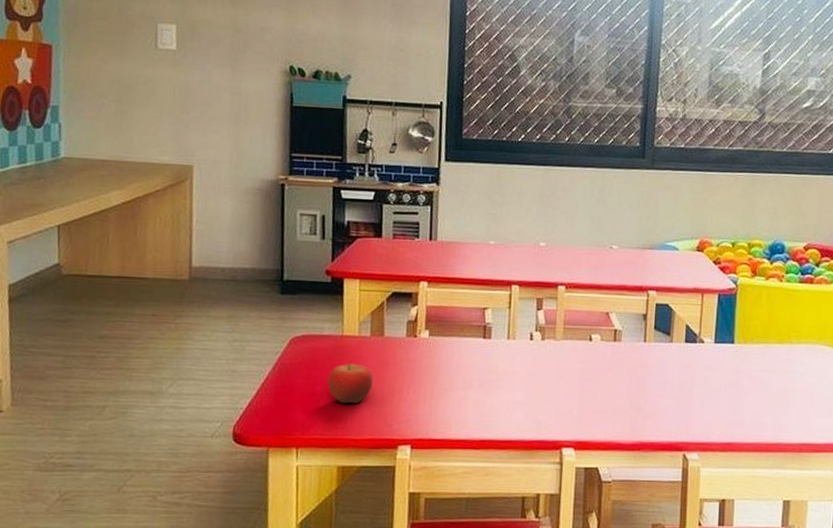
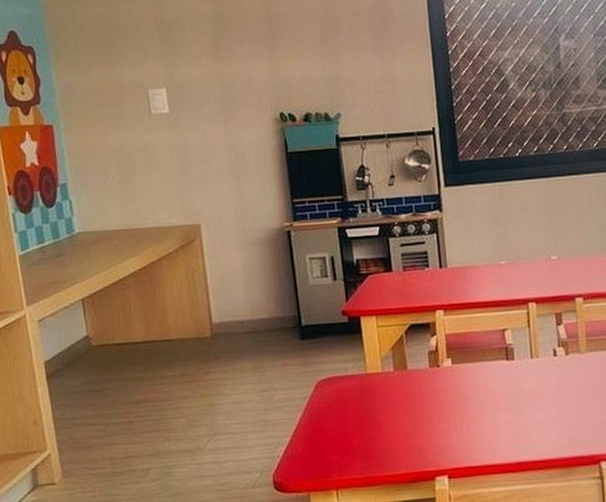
fruit: present [327,360,373,404] -> none [358,397,403,441]

